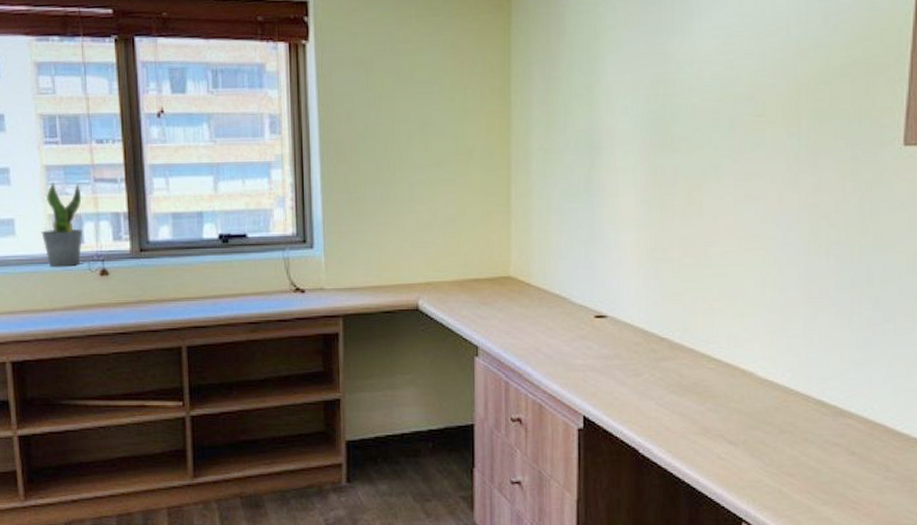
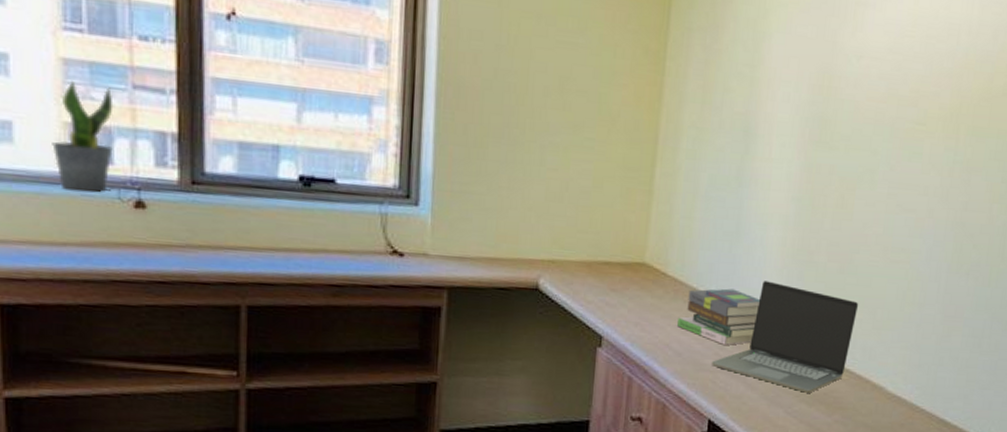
books: none [545,292,620,346] -> present [677,288,760,346]
laptop: none [581,281,718,384] -> present [712,281,859,393]

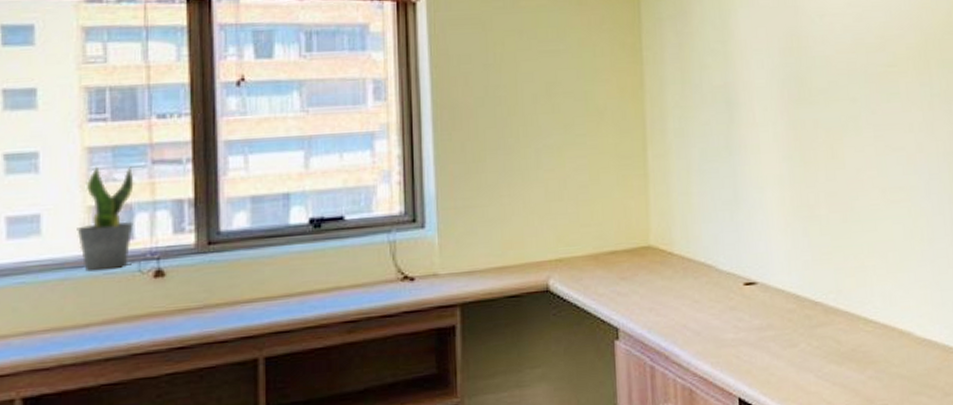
books: present [677,288,760,346] -> none [691,256,770,317]
laptop: present [712,281,859,393] -> none [732,242,869,352]

